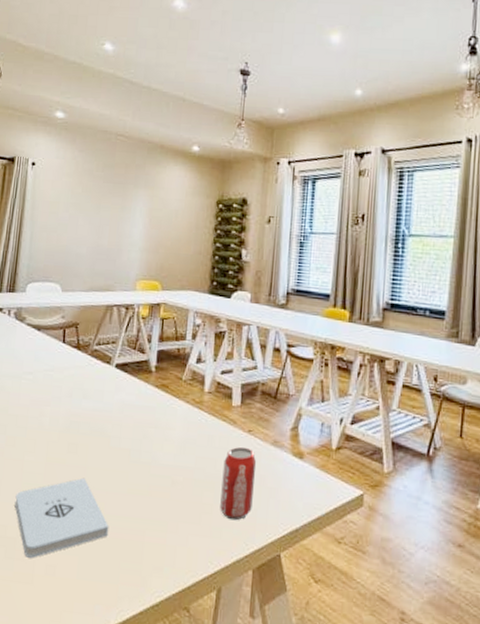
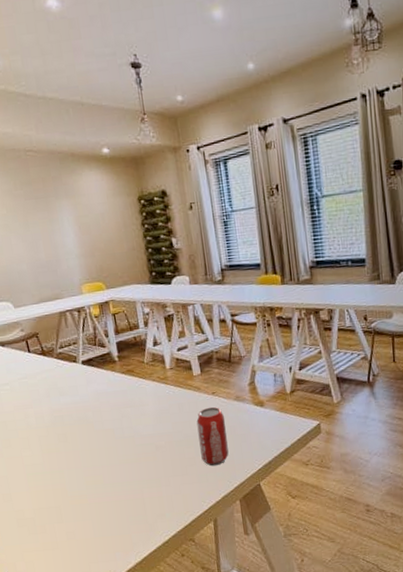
notepad: present [14,477,109,558] -> none [23,459,113,530]

